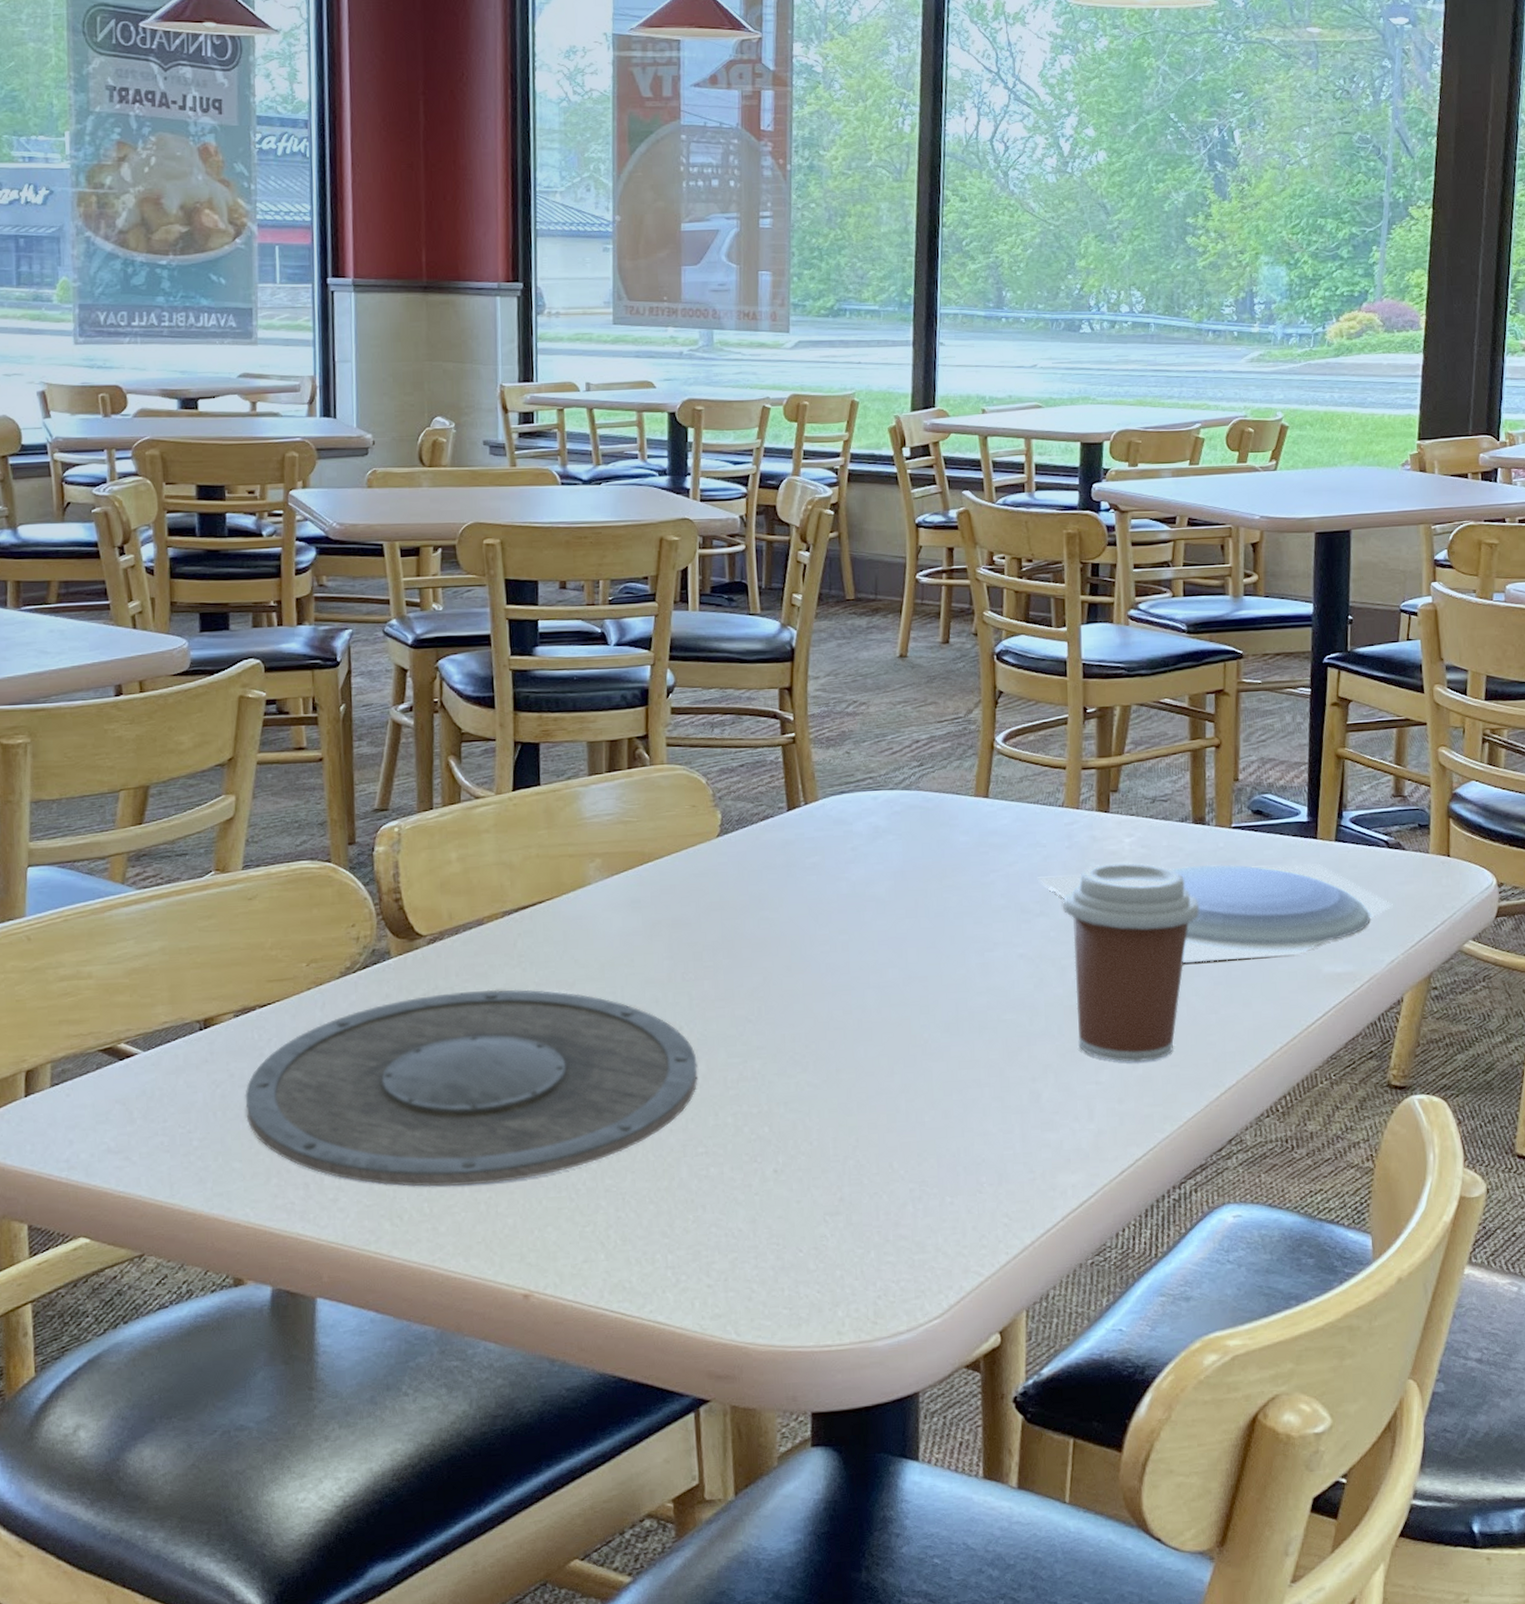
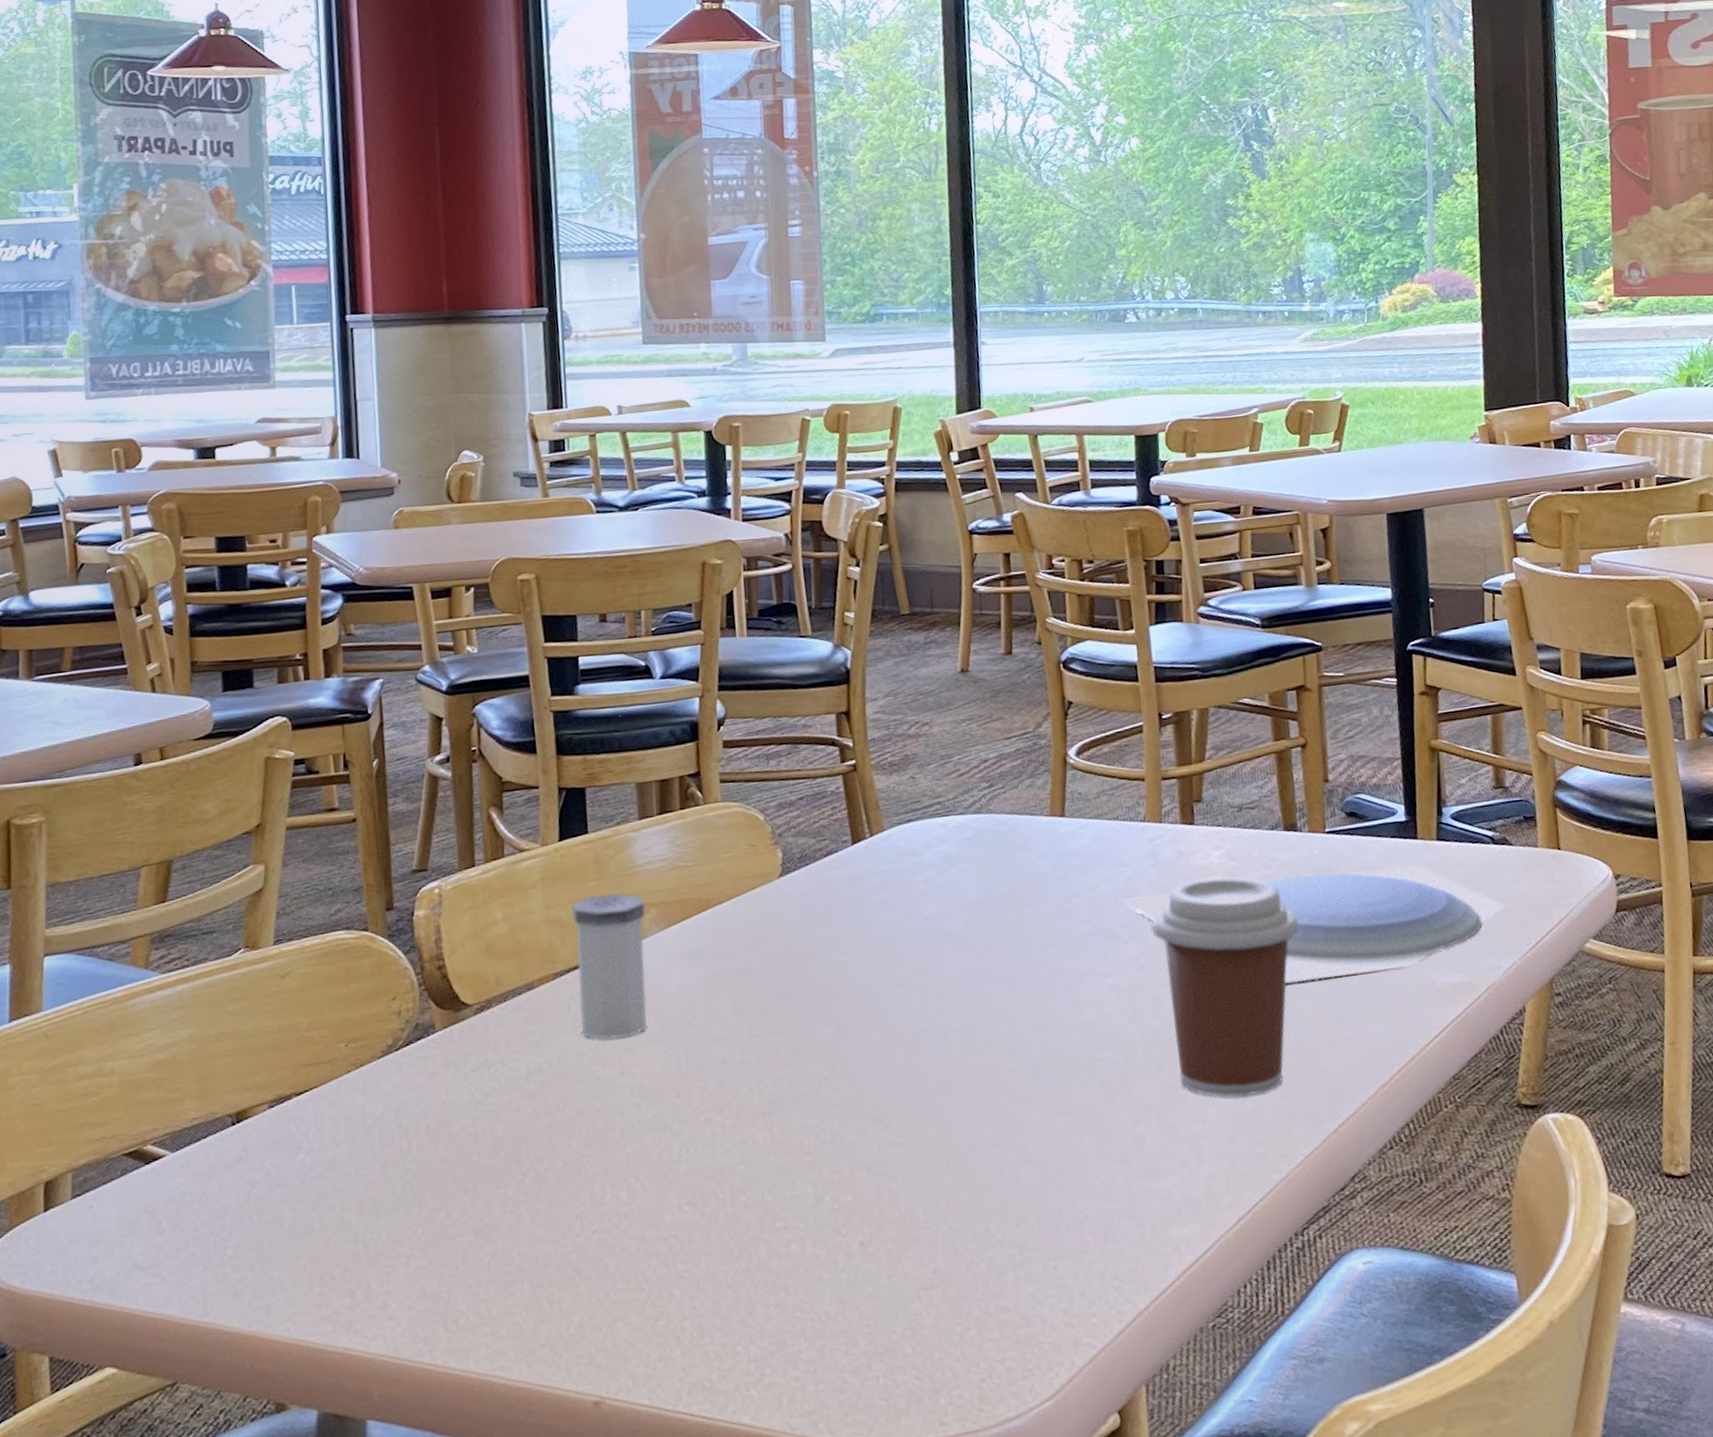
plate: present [245,989,698,1187] -> none [282,1057,773,1287]
salt shaker: none [521,842,590,975] -> present [571,893,648,1040]

